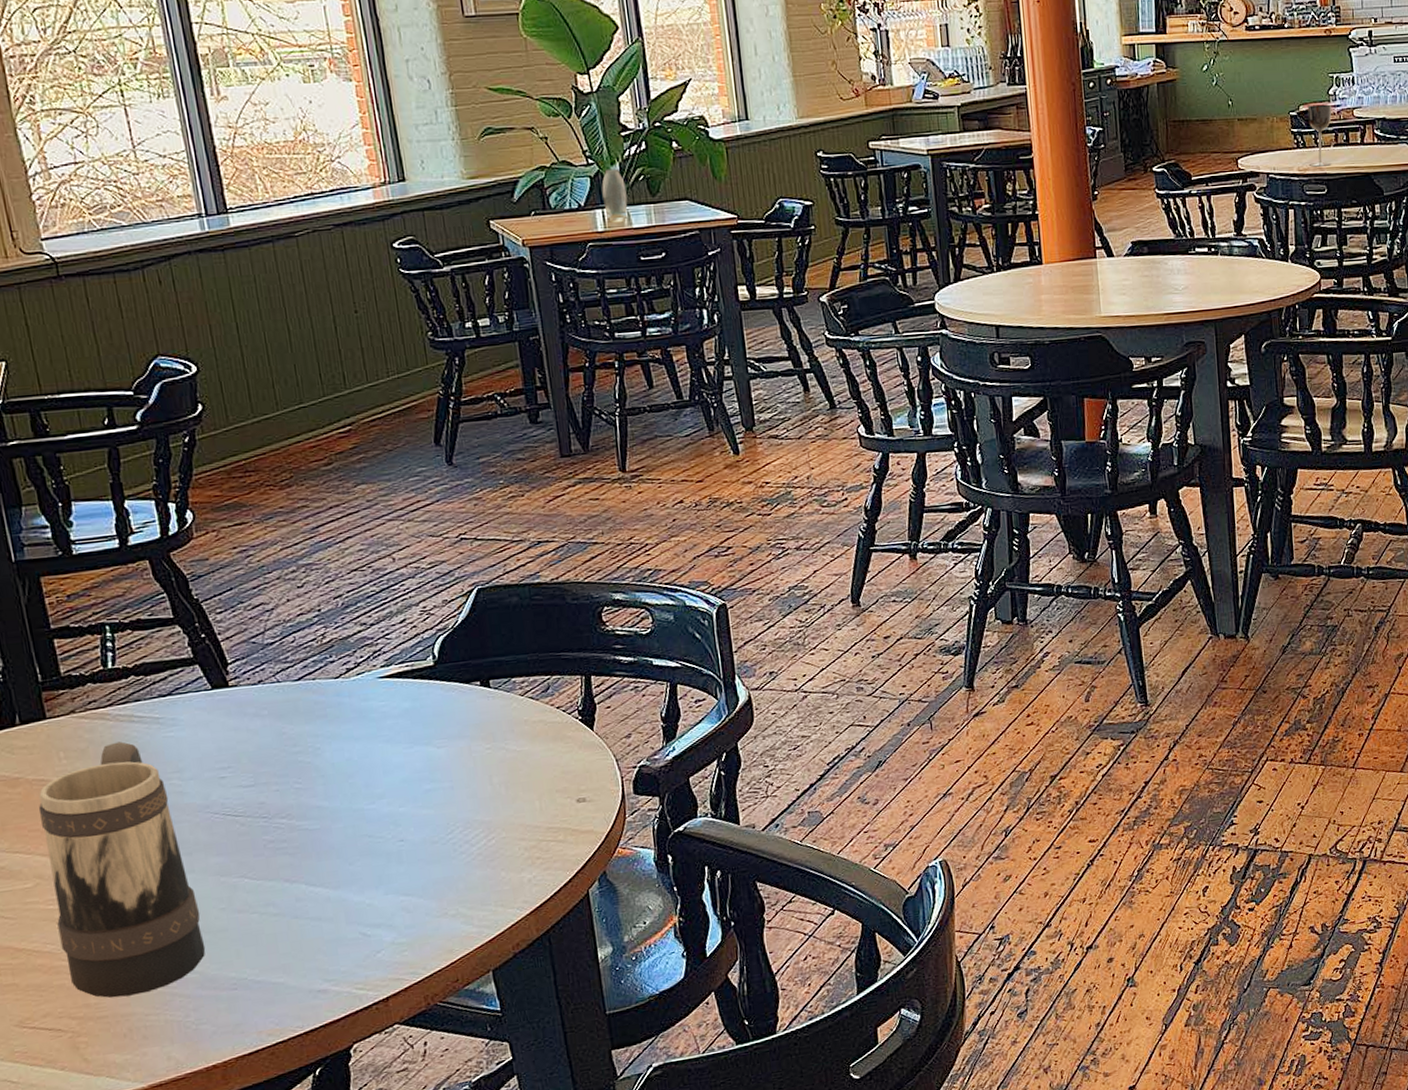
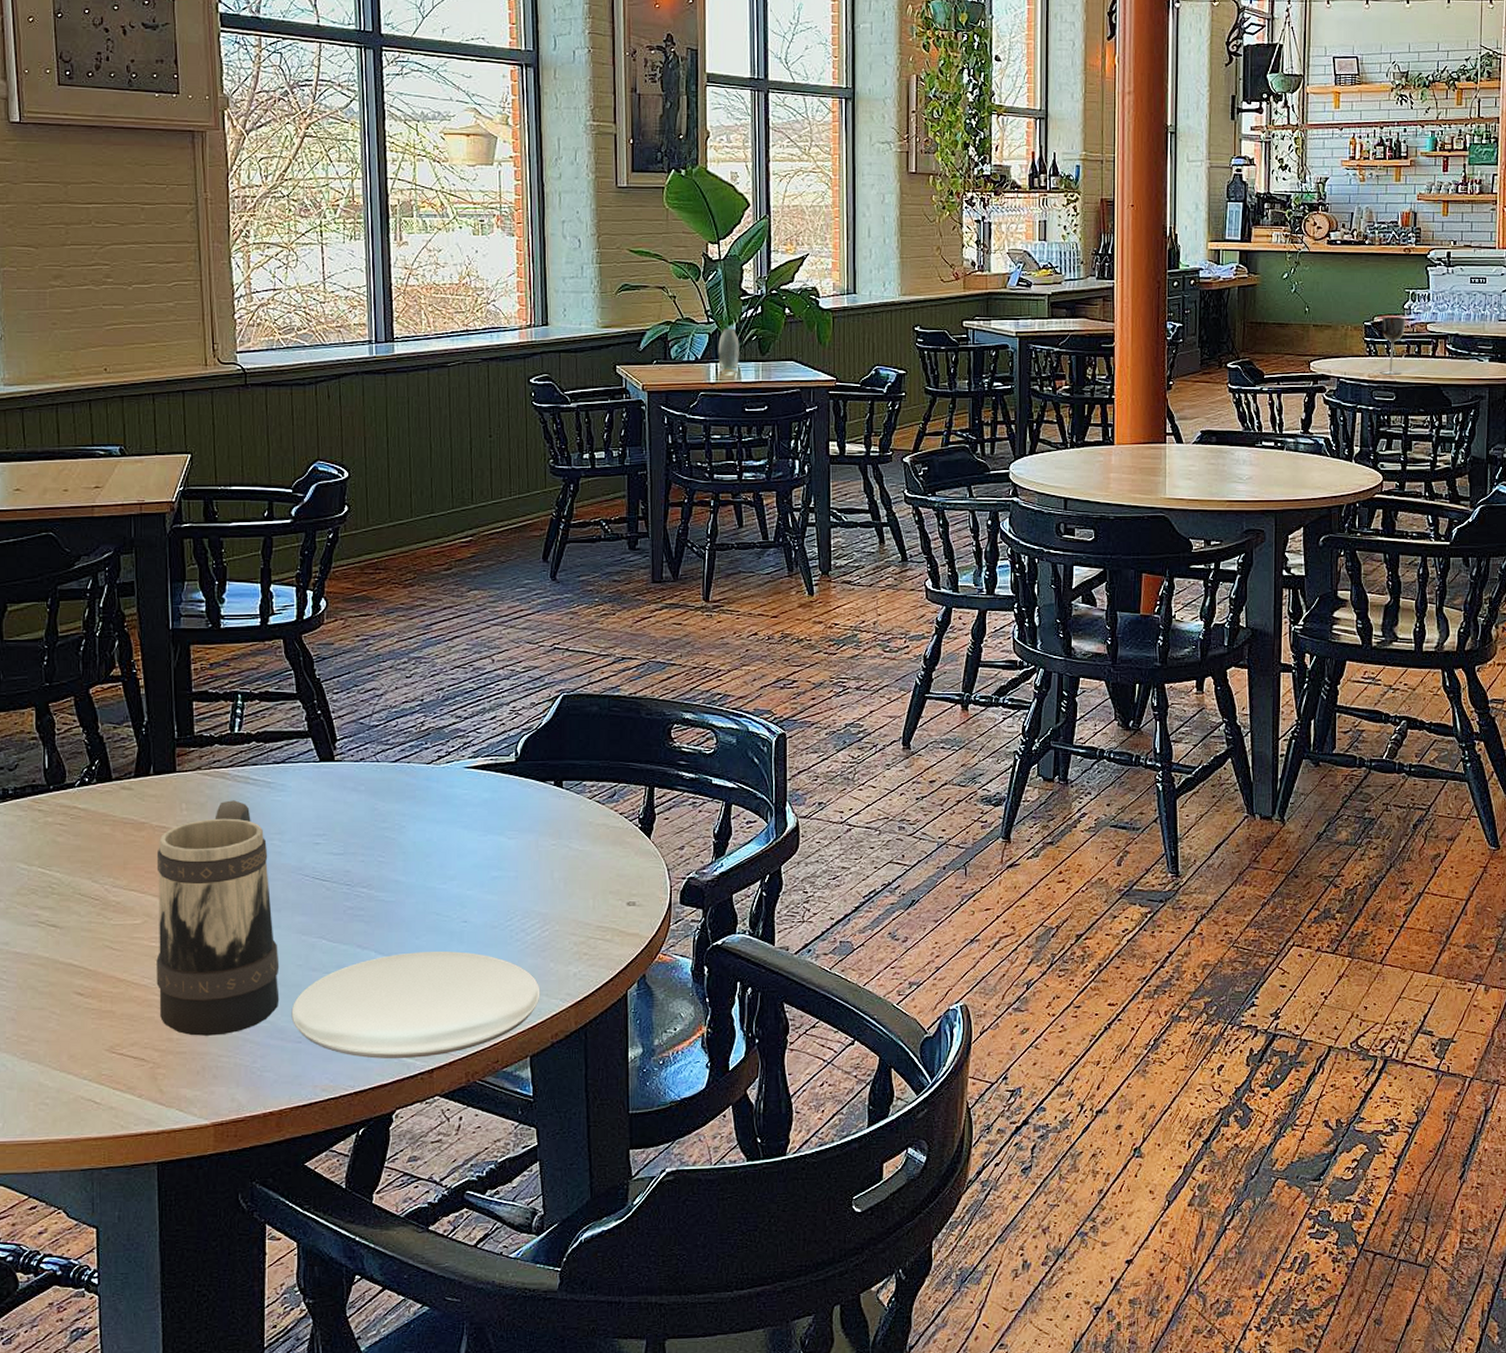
plate: none [220,872,495,996] -> present [291,951,540,1059]

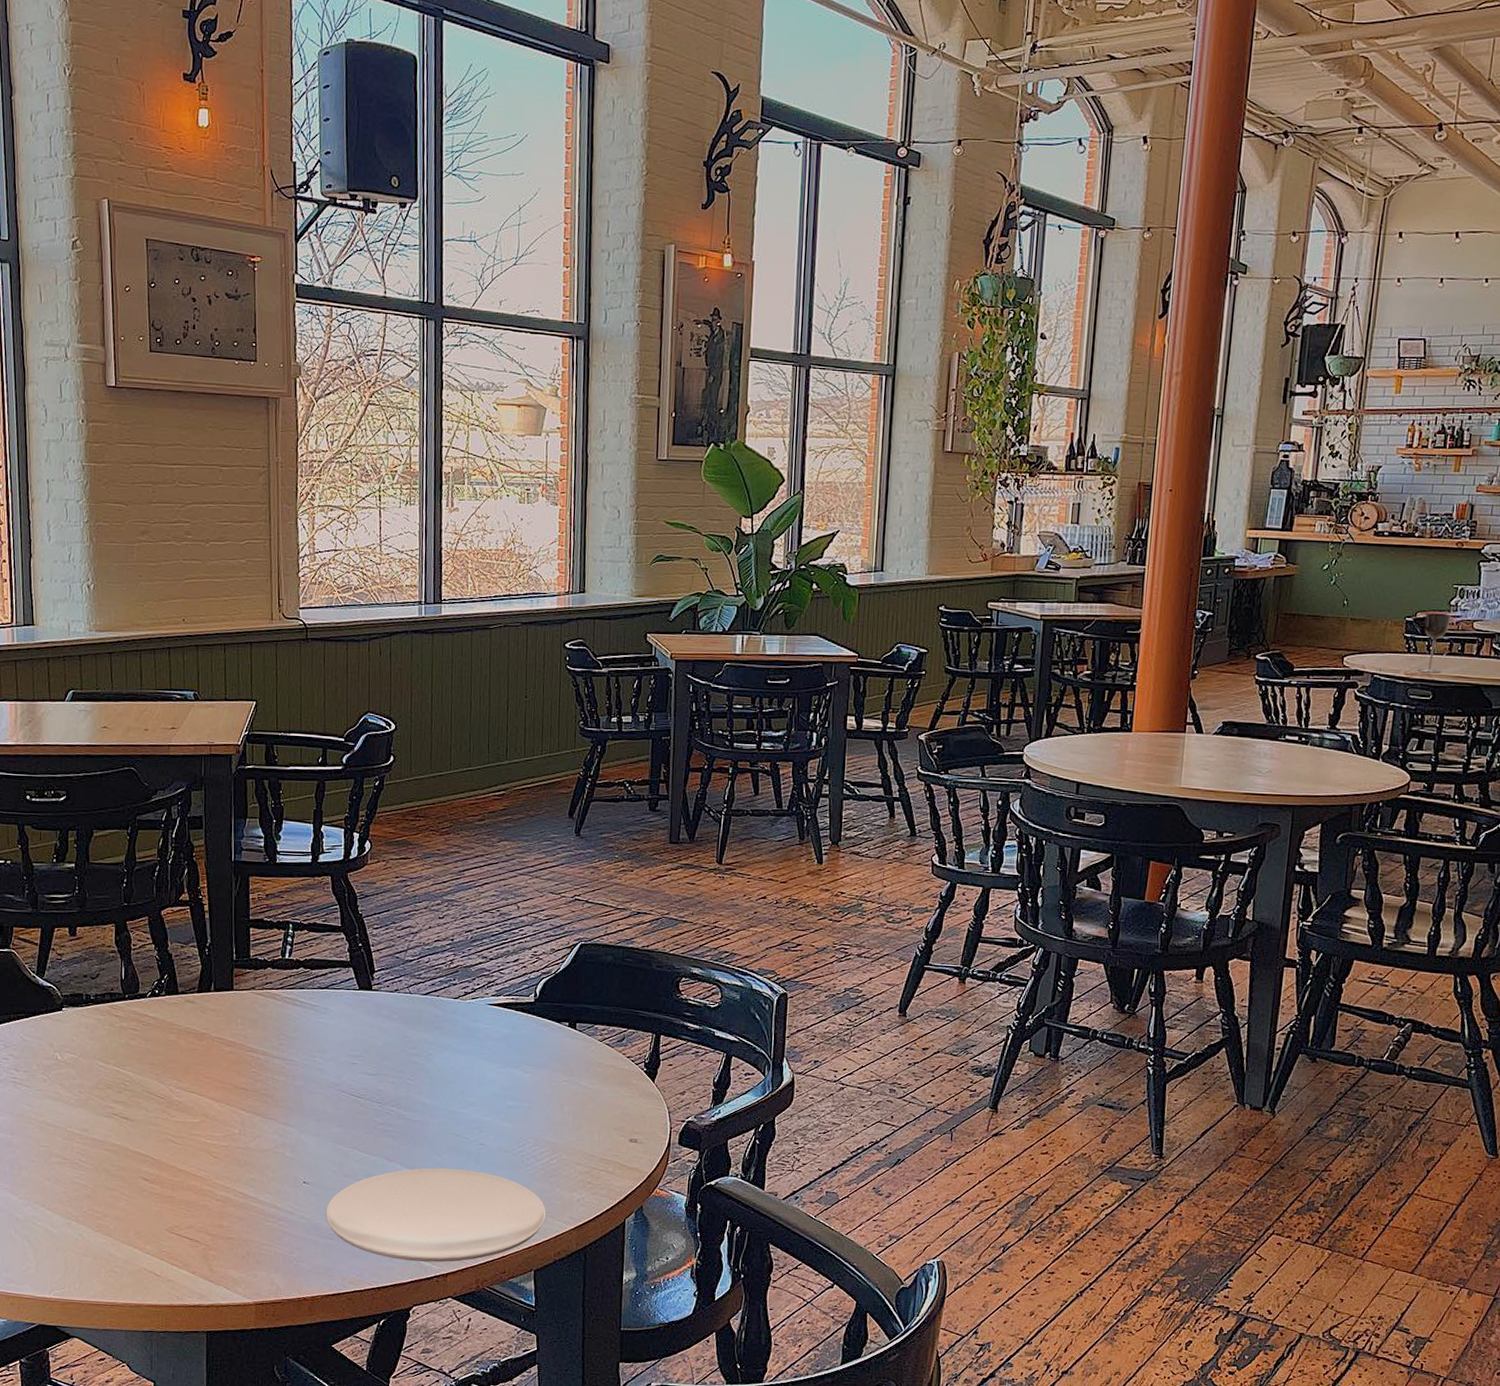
beer mug: present [156,800,280,1036] -> none [211,1019,317,1226]
vase: present [718,328,739,377] -> none [744,601,766,649]

